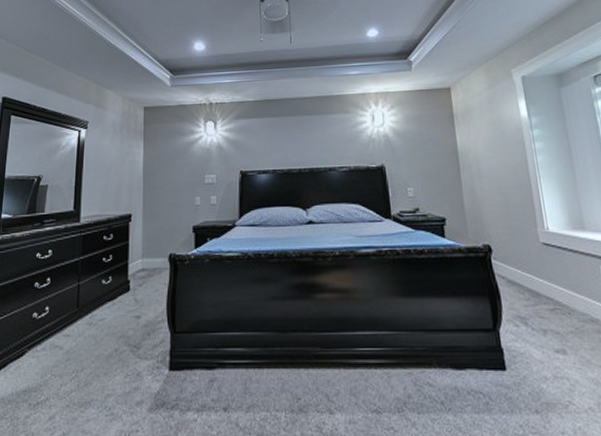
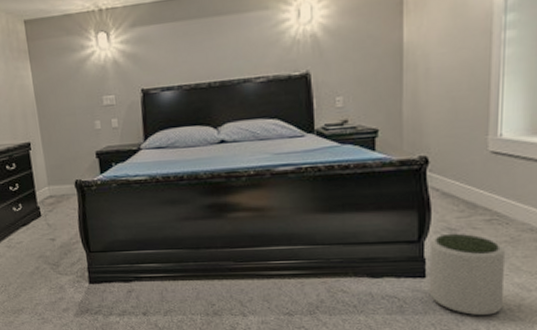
plant pot: none [504,322,584,415] -> present [429,233,506,315]

